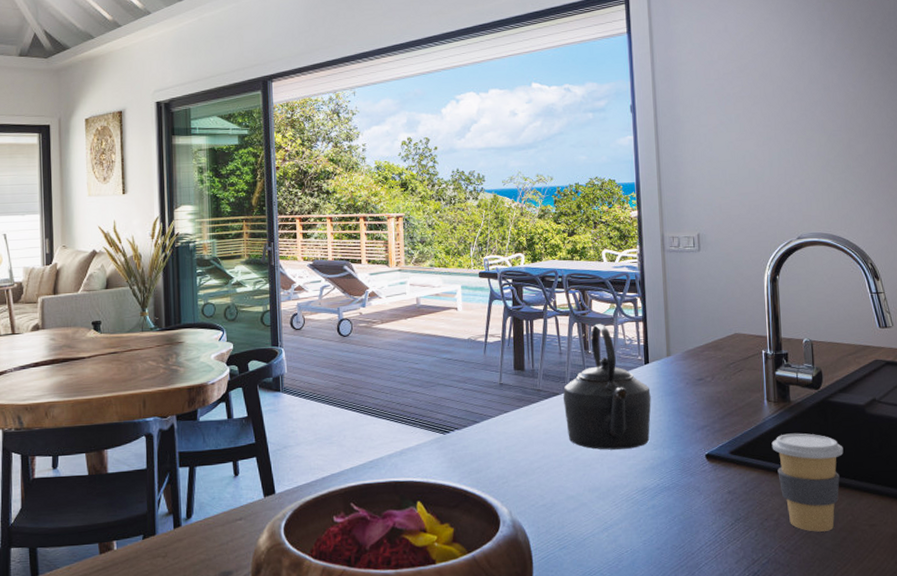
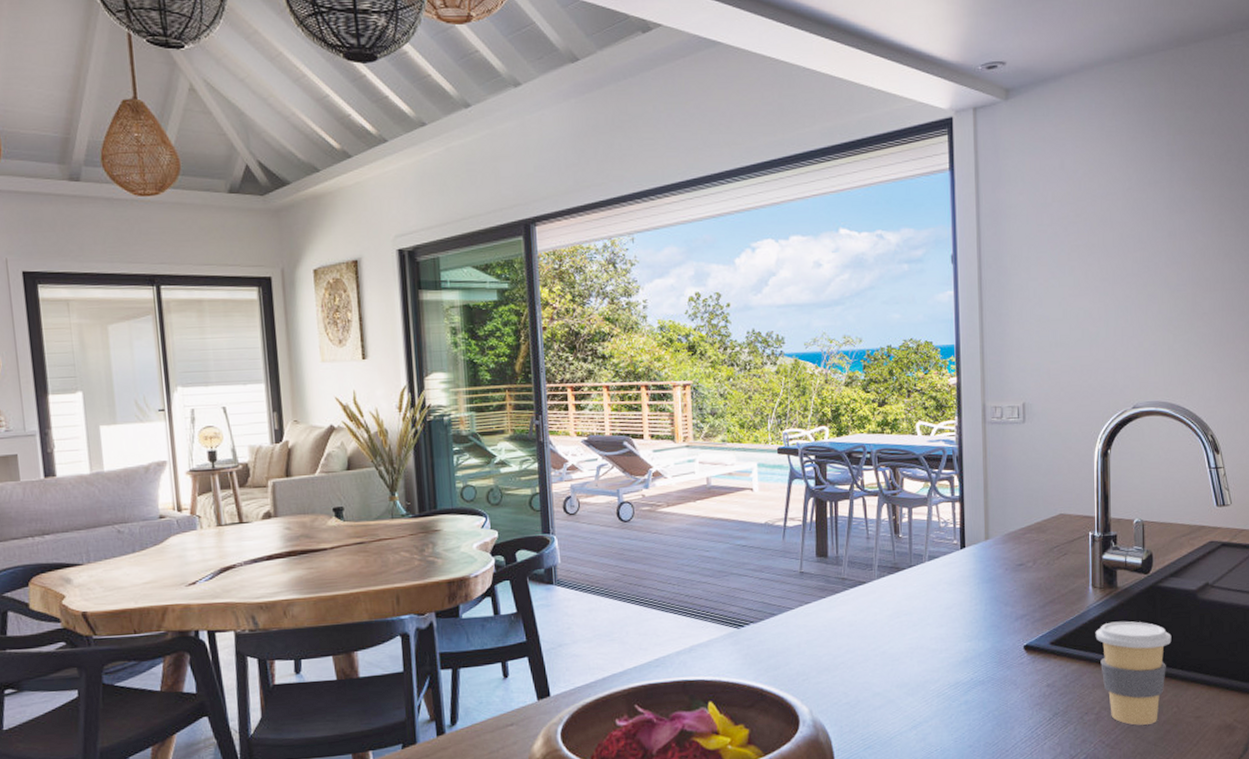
kettle: present [563,324,651,450] -> none [870,505,967,643]

